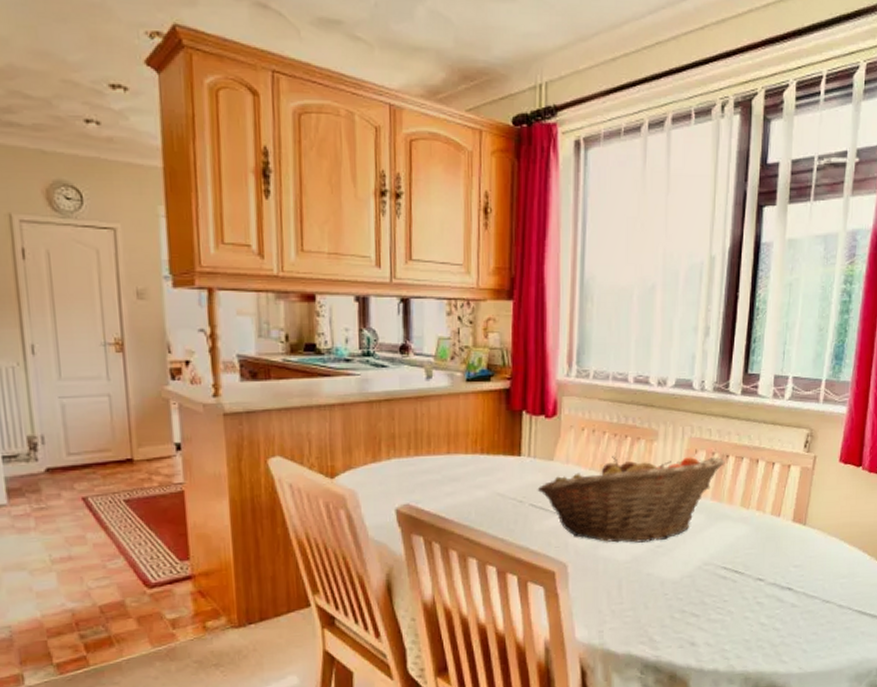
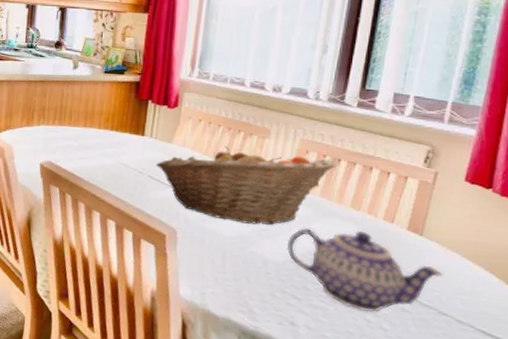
teapot: none [683,531,825,616] -> present [287,228,443,312]

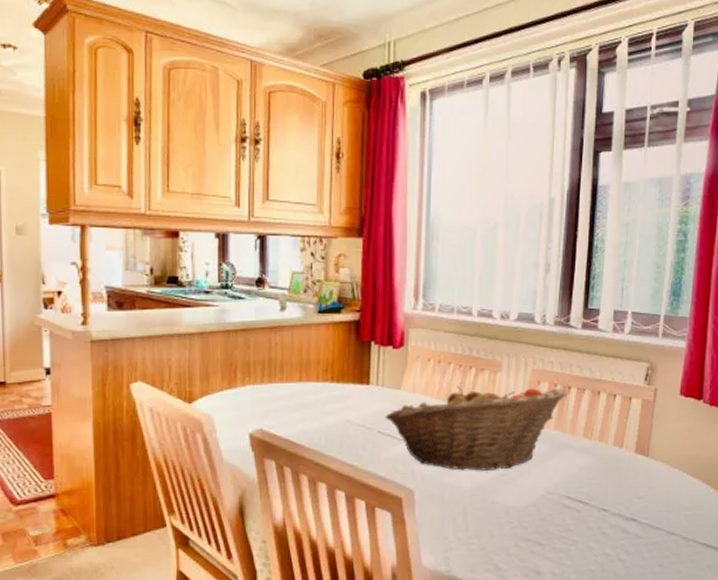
teapot: present [287,228,443,312] -> none [528,461,669,546]

